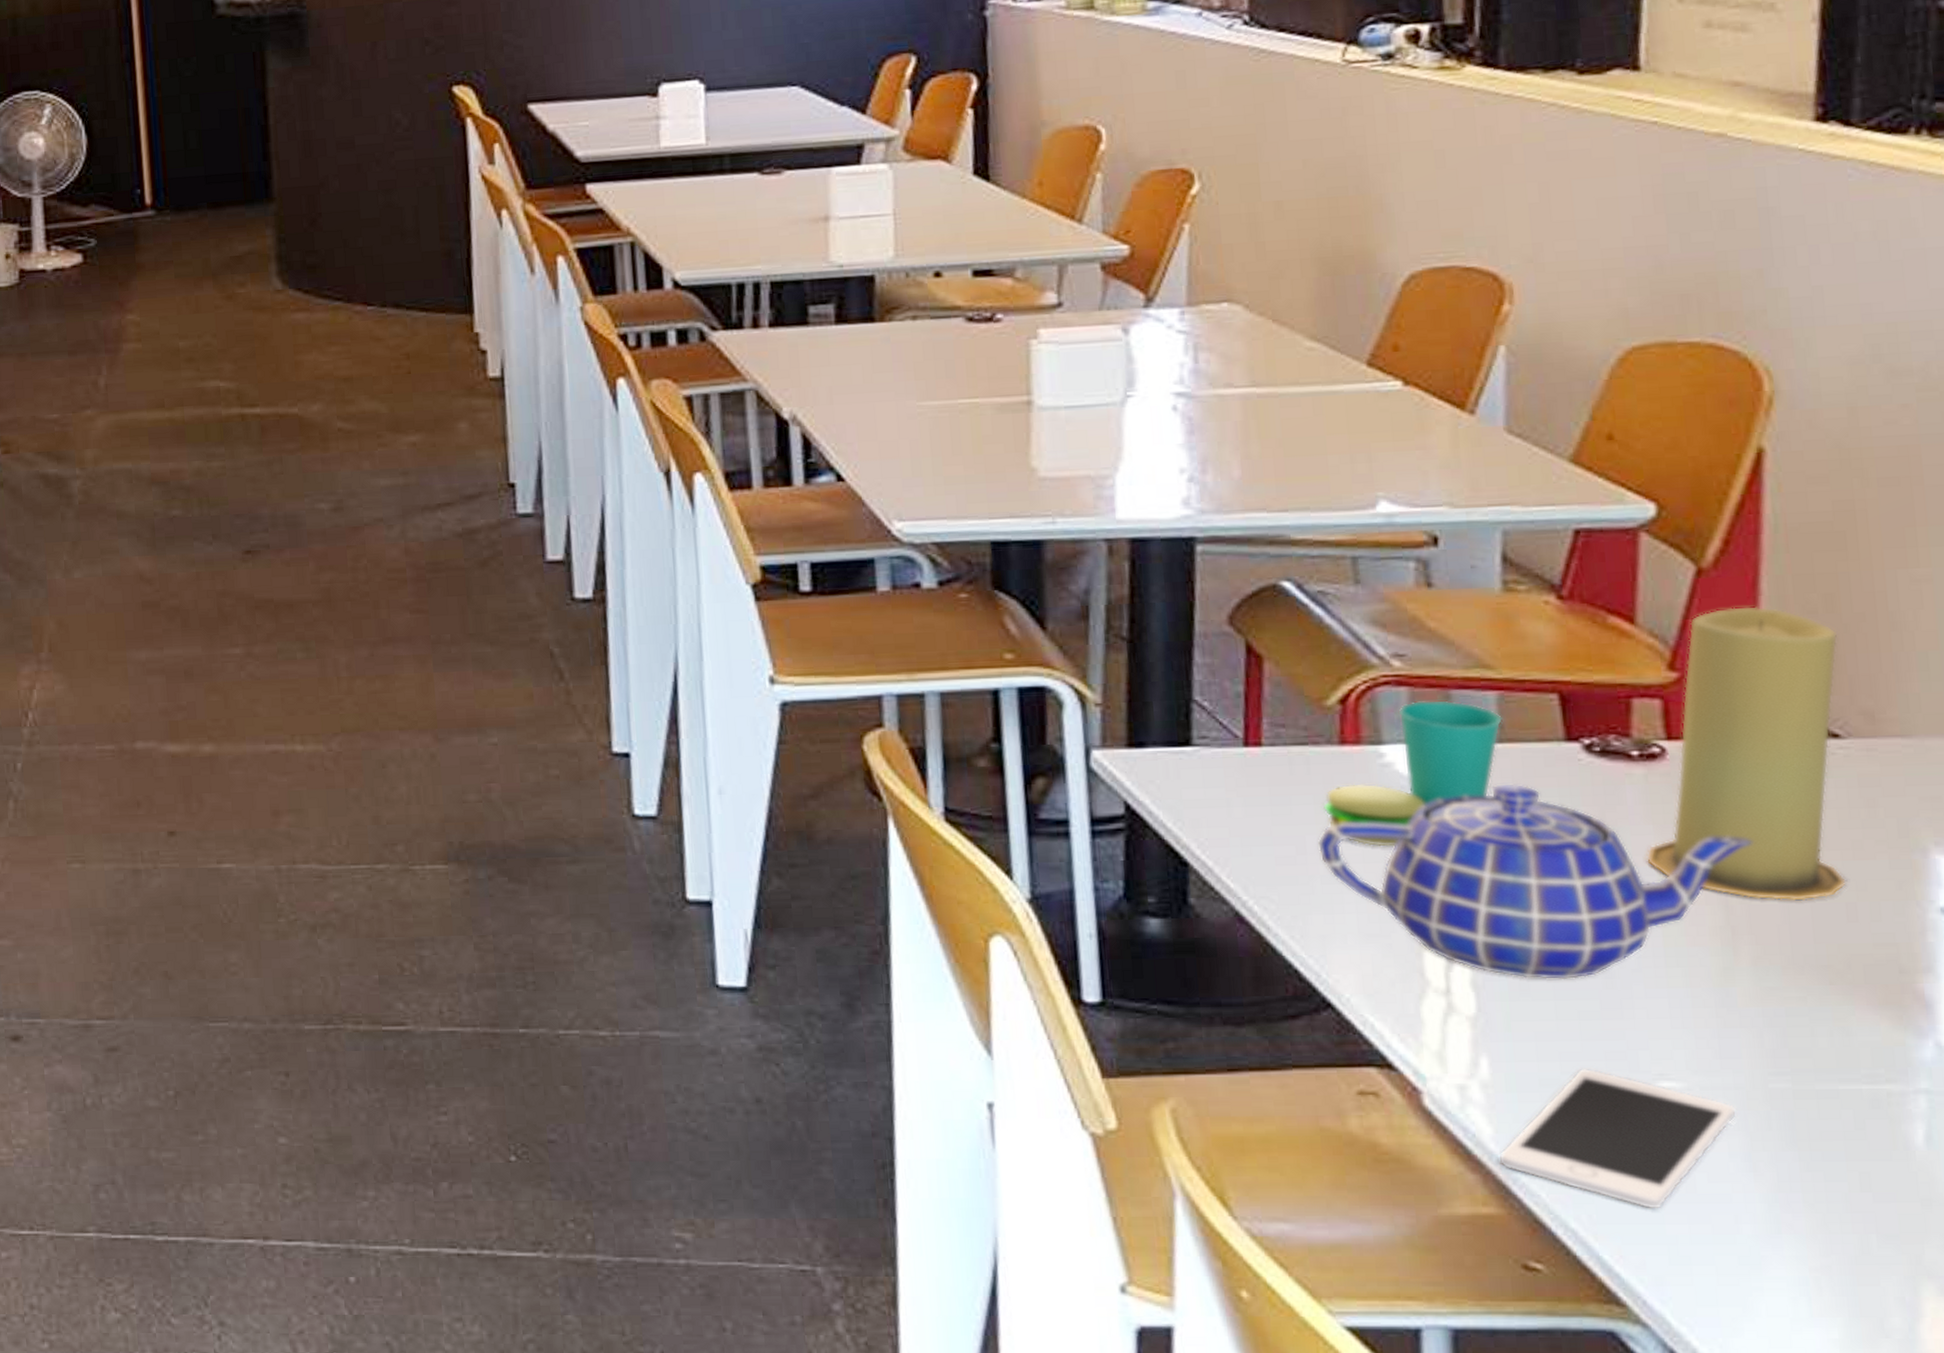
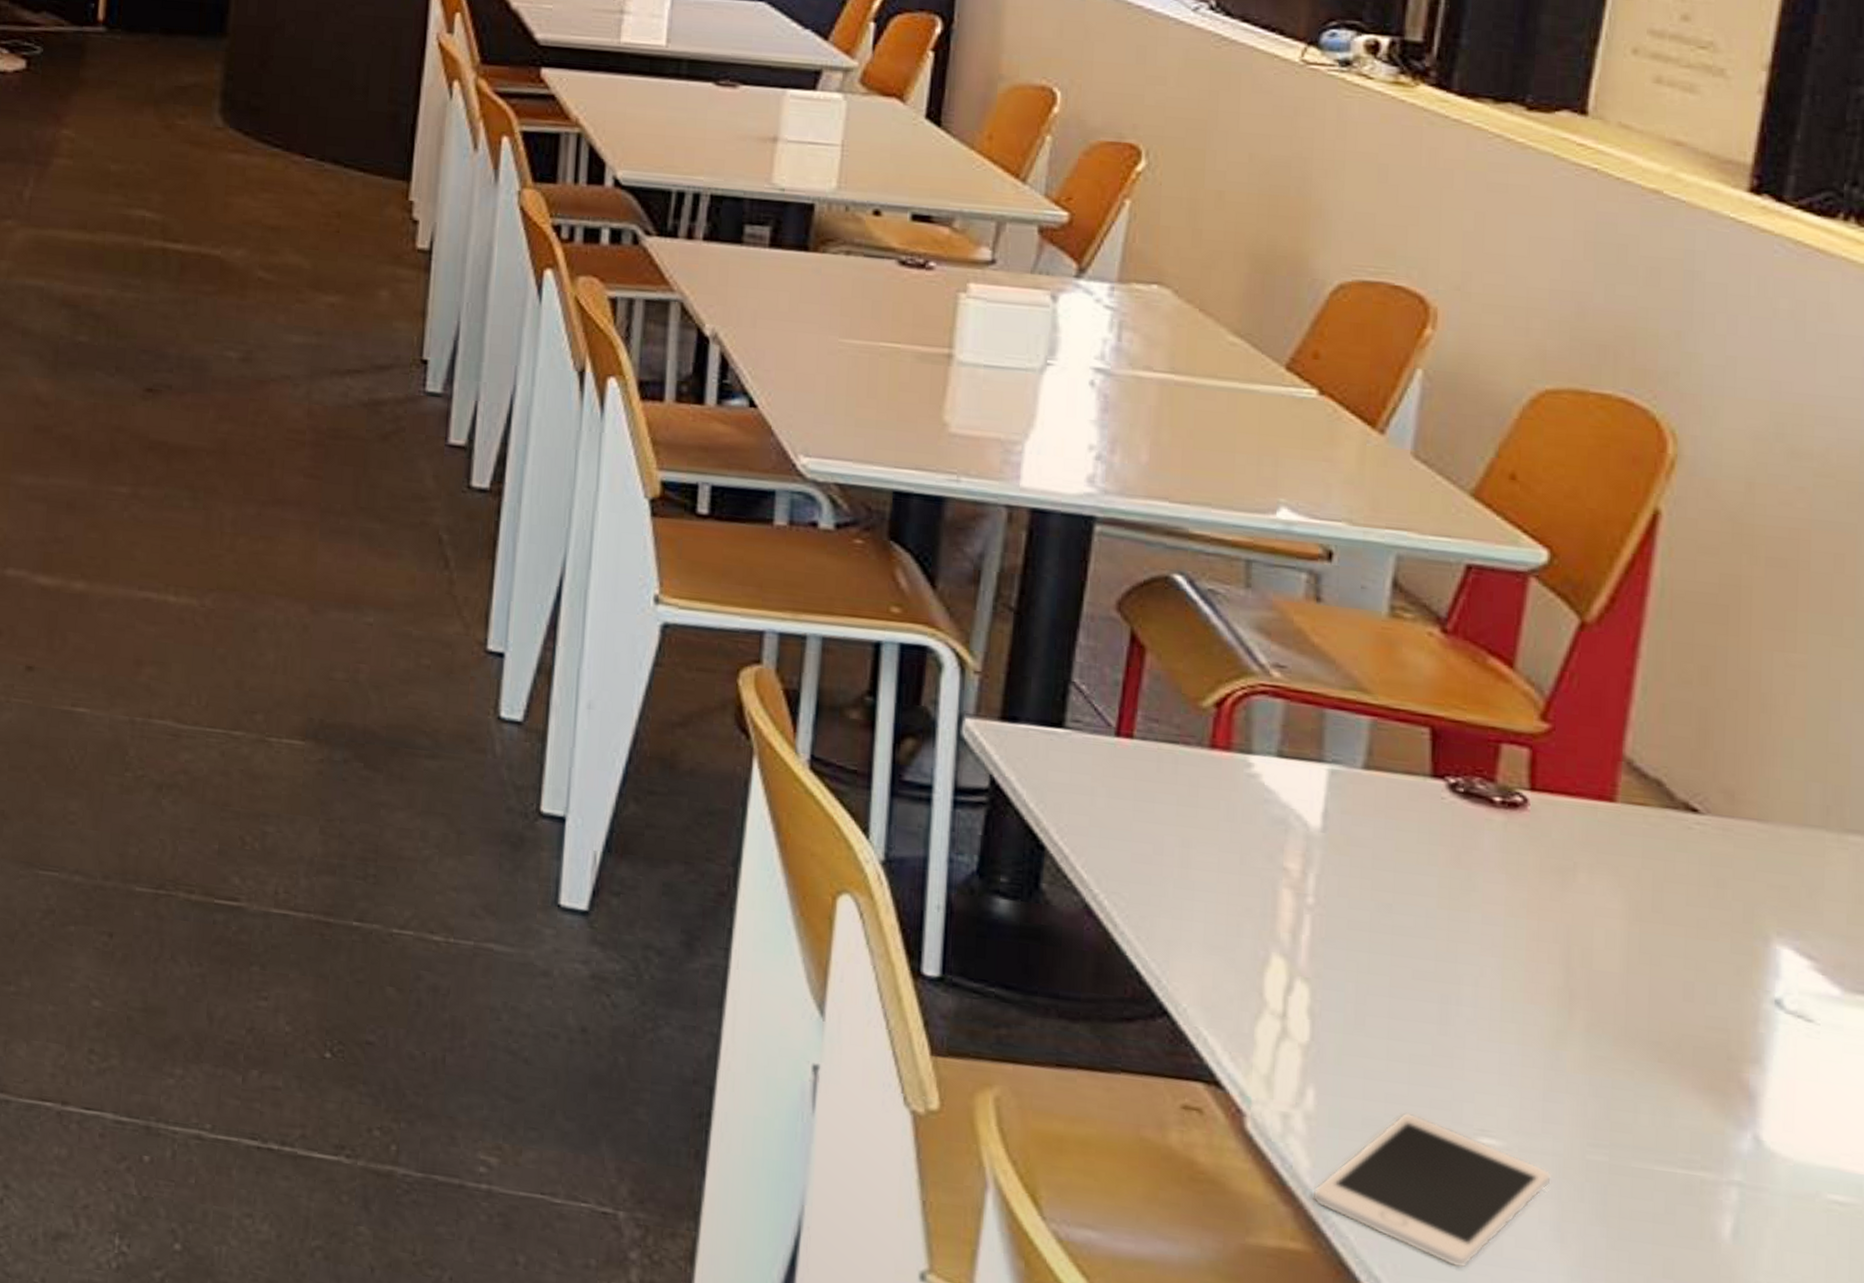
teapot: present [1317,783,1753,980] -> none [1174,810,1602,1021]
cup: present [1322,699,1504,848] -> none [1184,714,1374,861]
candle: present [1646,605,1846,901] -> none [1496,665,1709,974]

